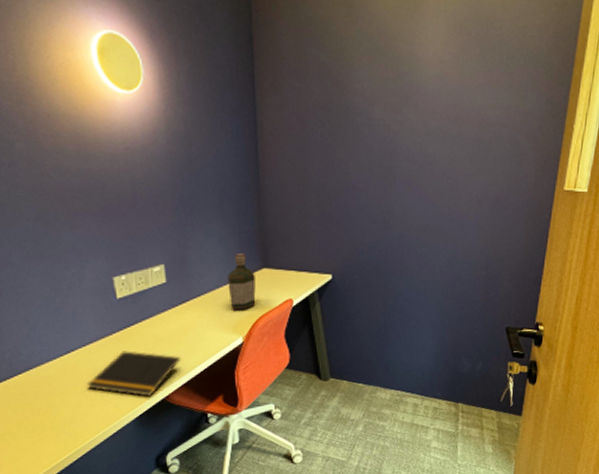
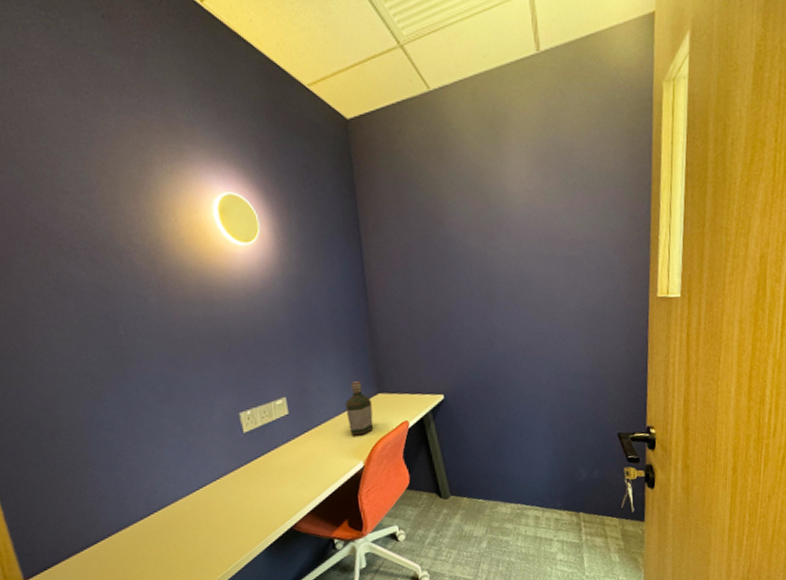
notepad: present [87,351,181,397] -> none [219,482,306,526]

